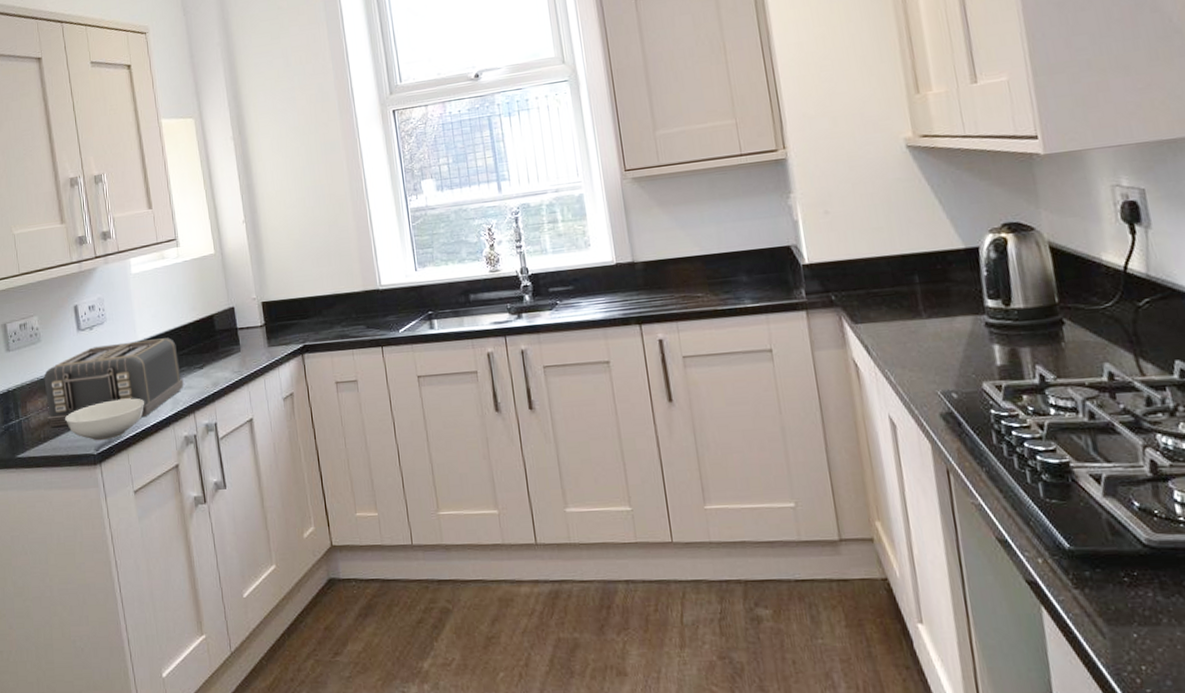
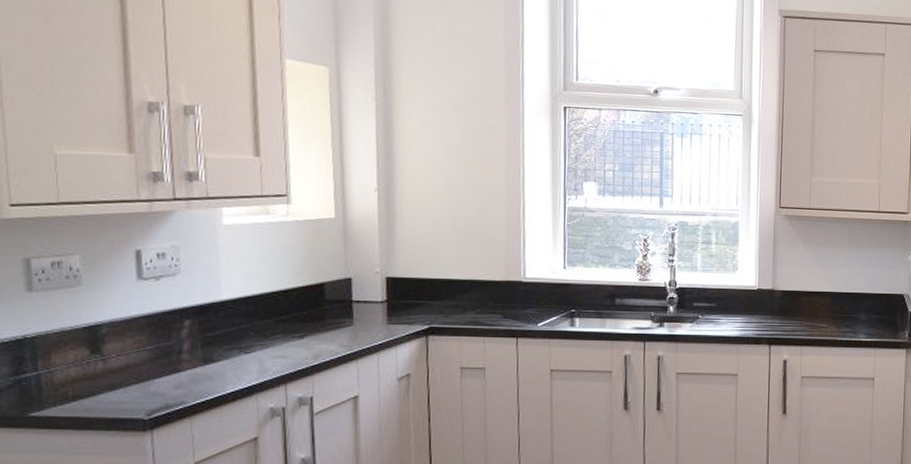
toaster: present [44,338,184,428] -> none [80,299,277,386]
bowl: present [64,398,145,441] -> none [106,361,222,405]

